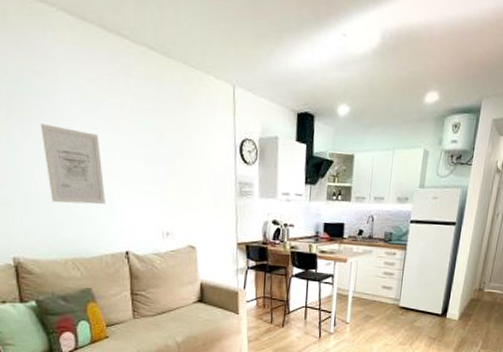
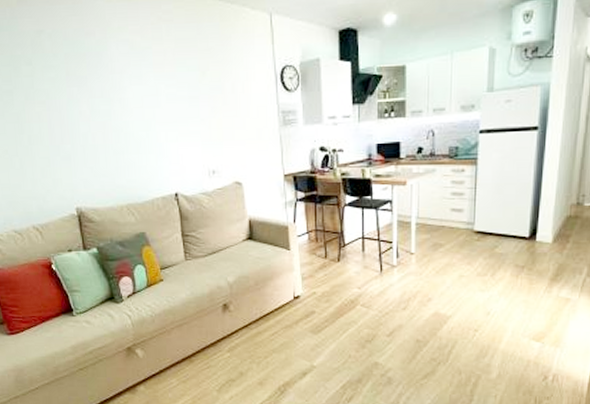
wall art: present [40,123,105,205] -> none [94,79,154,152]

